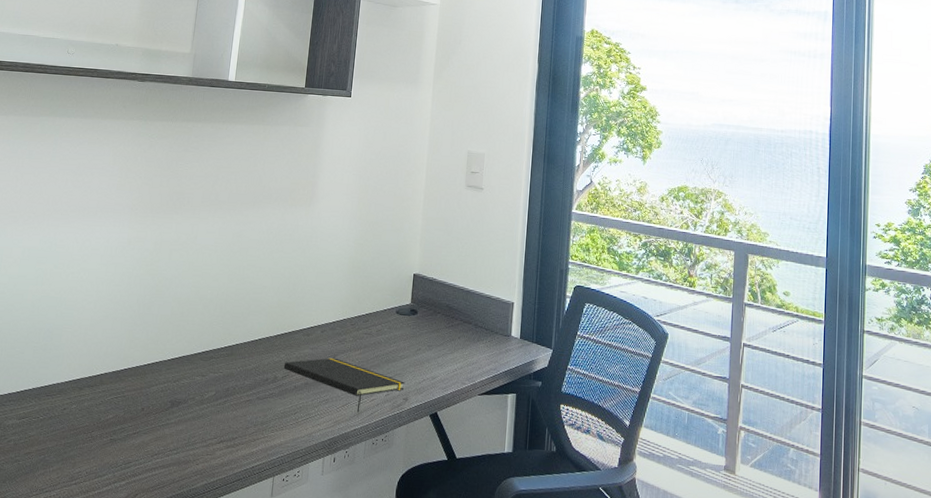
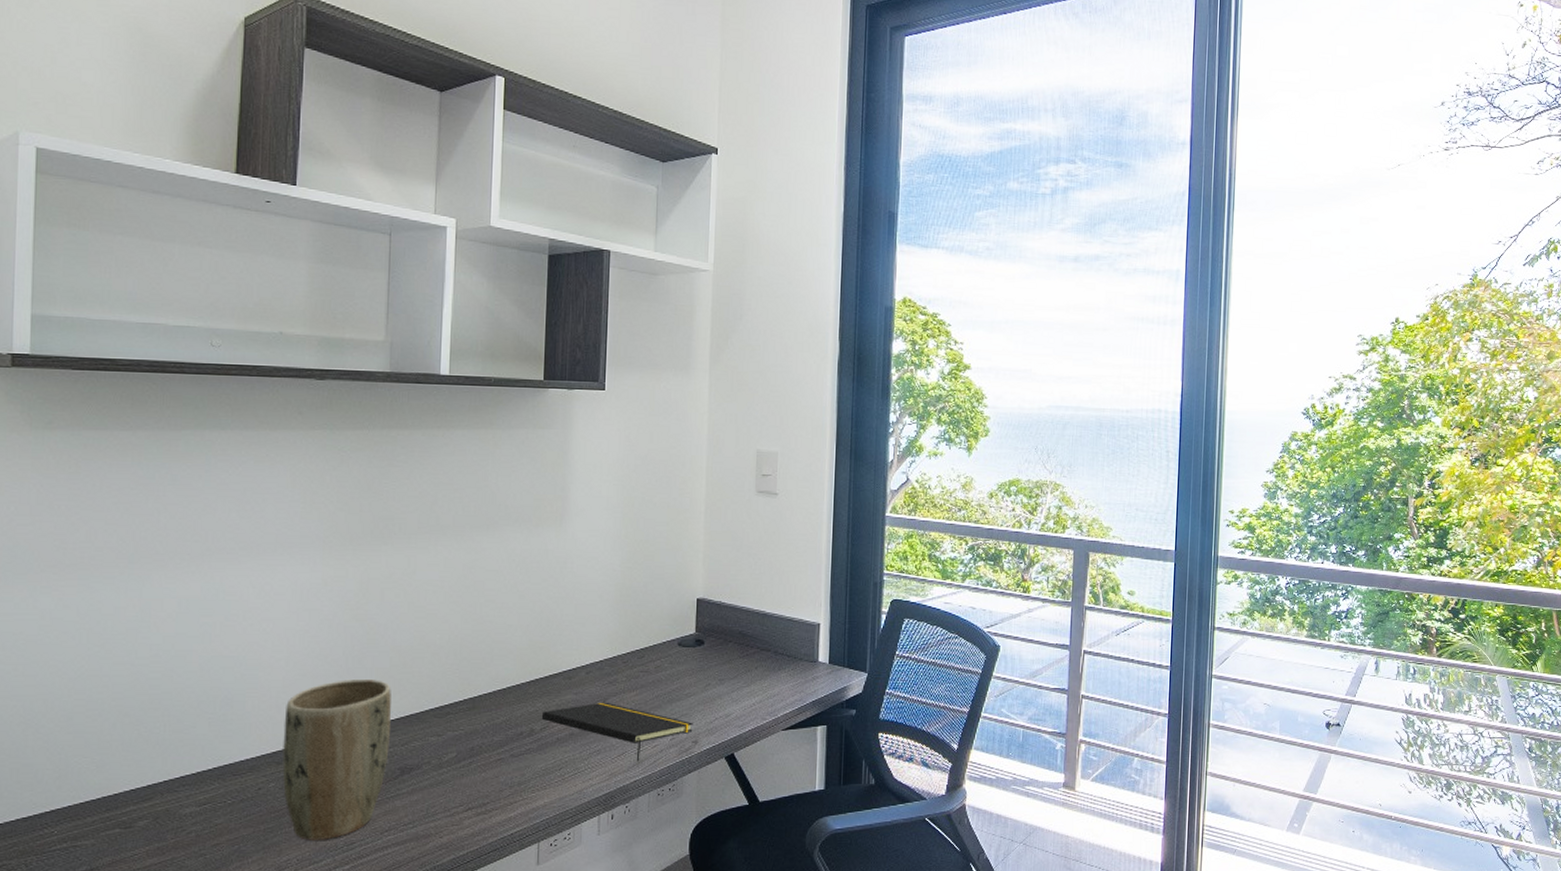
plant pot: none [82,323,170,458] -> present [282,678,391,840]

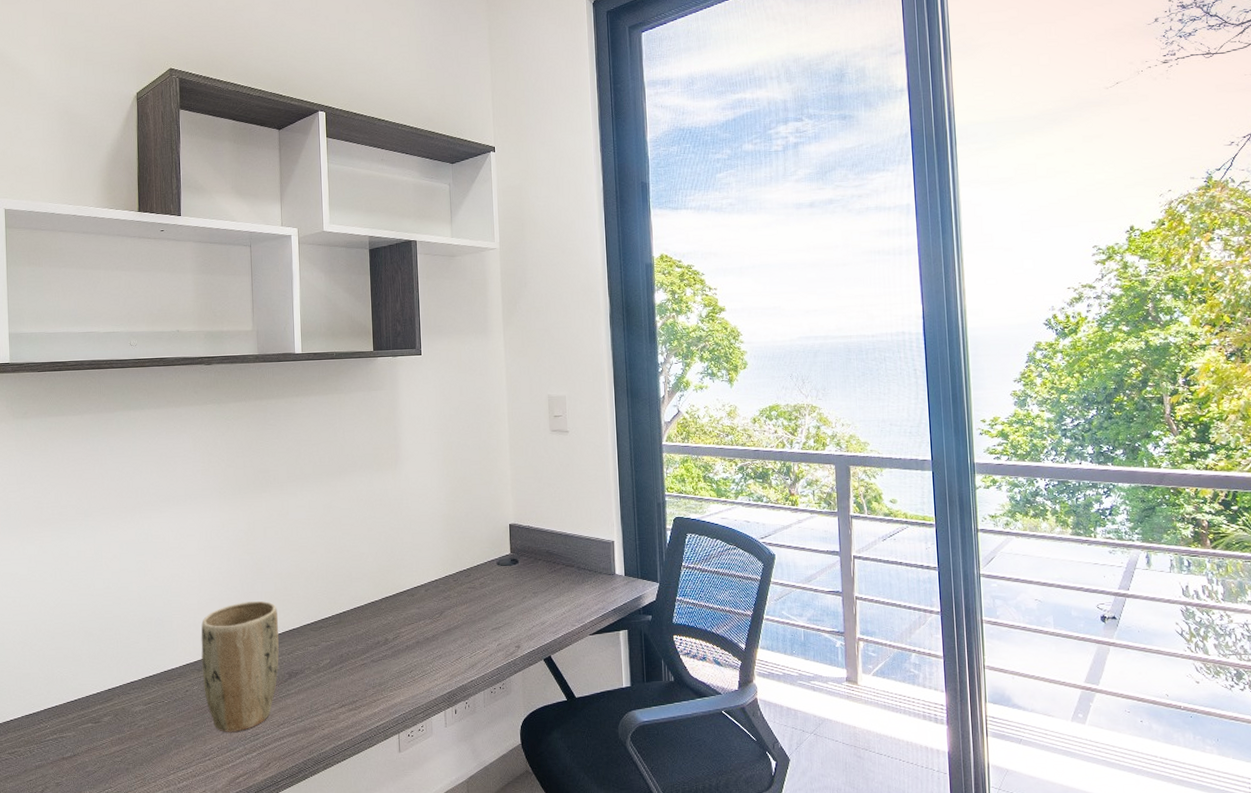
notepad: present [541,702,693,762] -> none [393,614,515,665]

